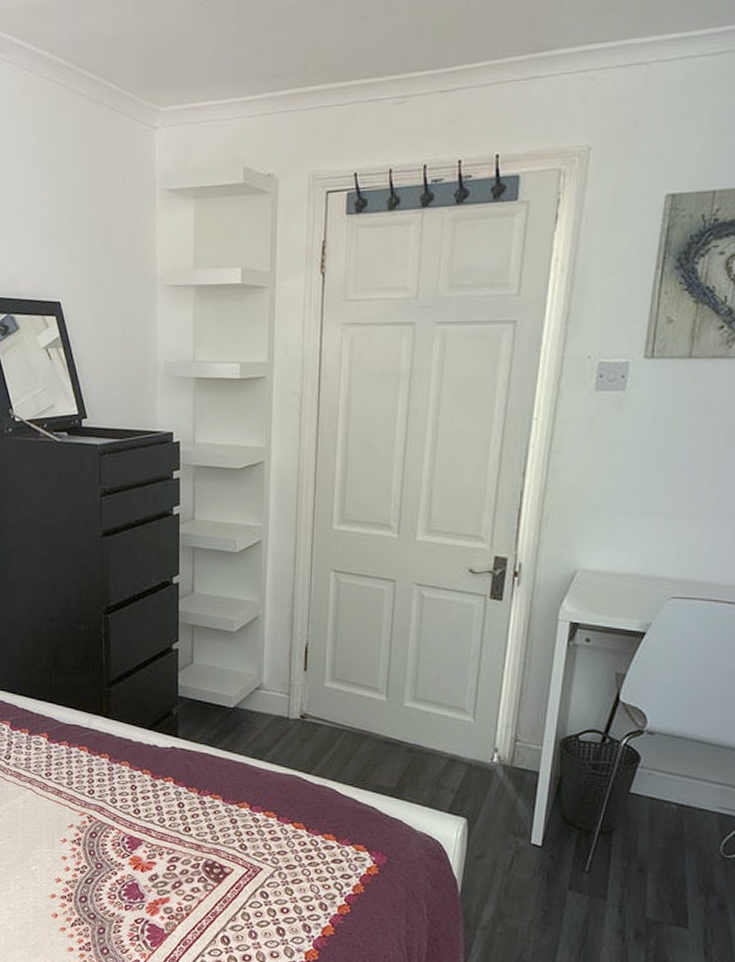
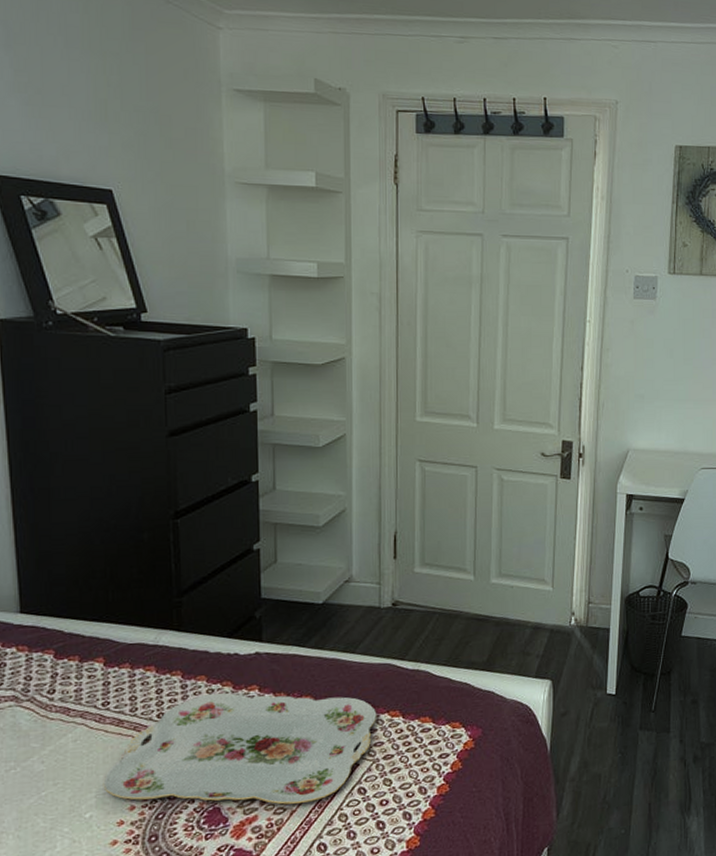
serving tray: none [45,778,282,895] -> present [103,692,377,805]

